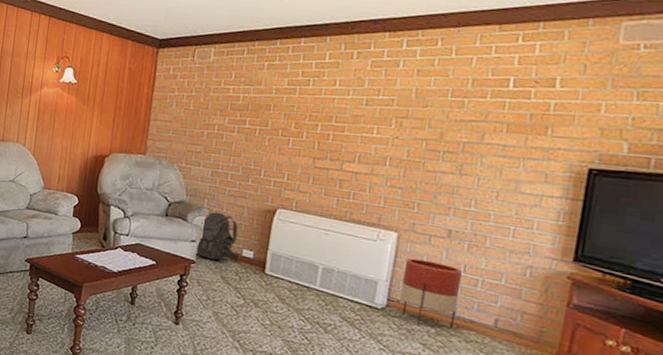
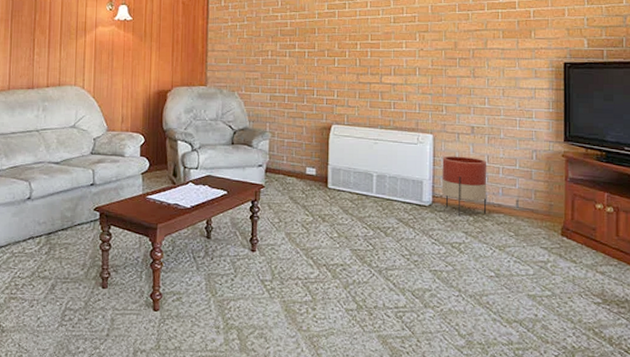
backpack: present [196,211,238,261] -> none [264,134,303,182]

